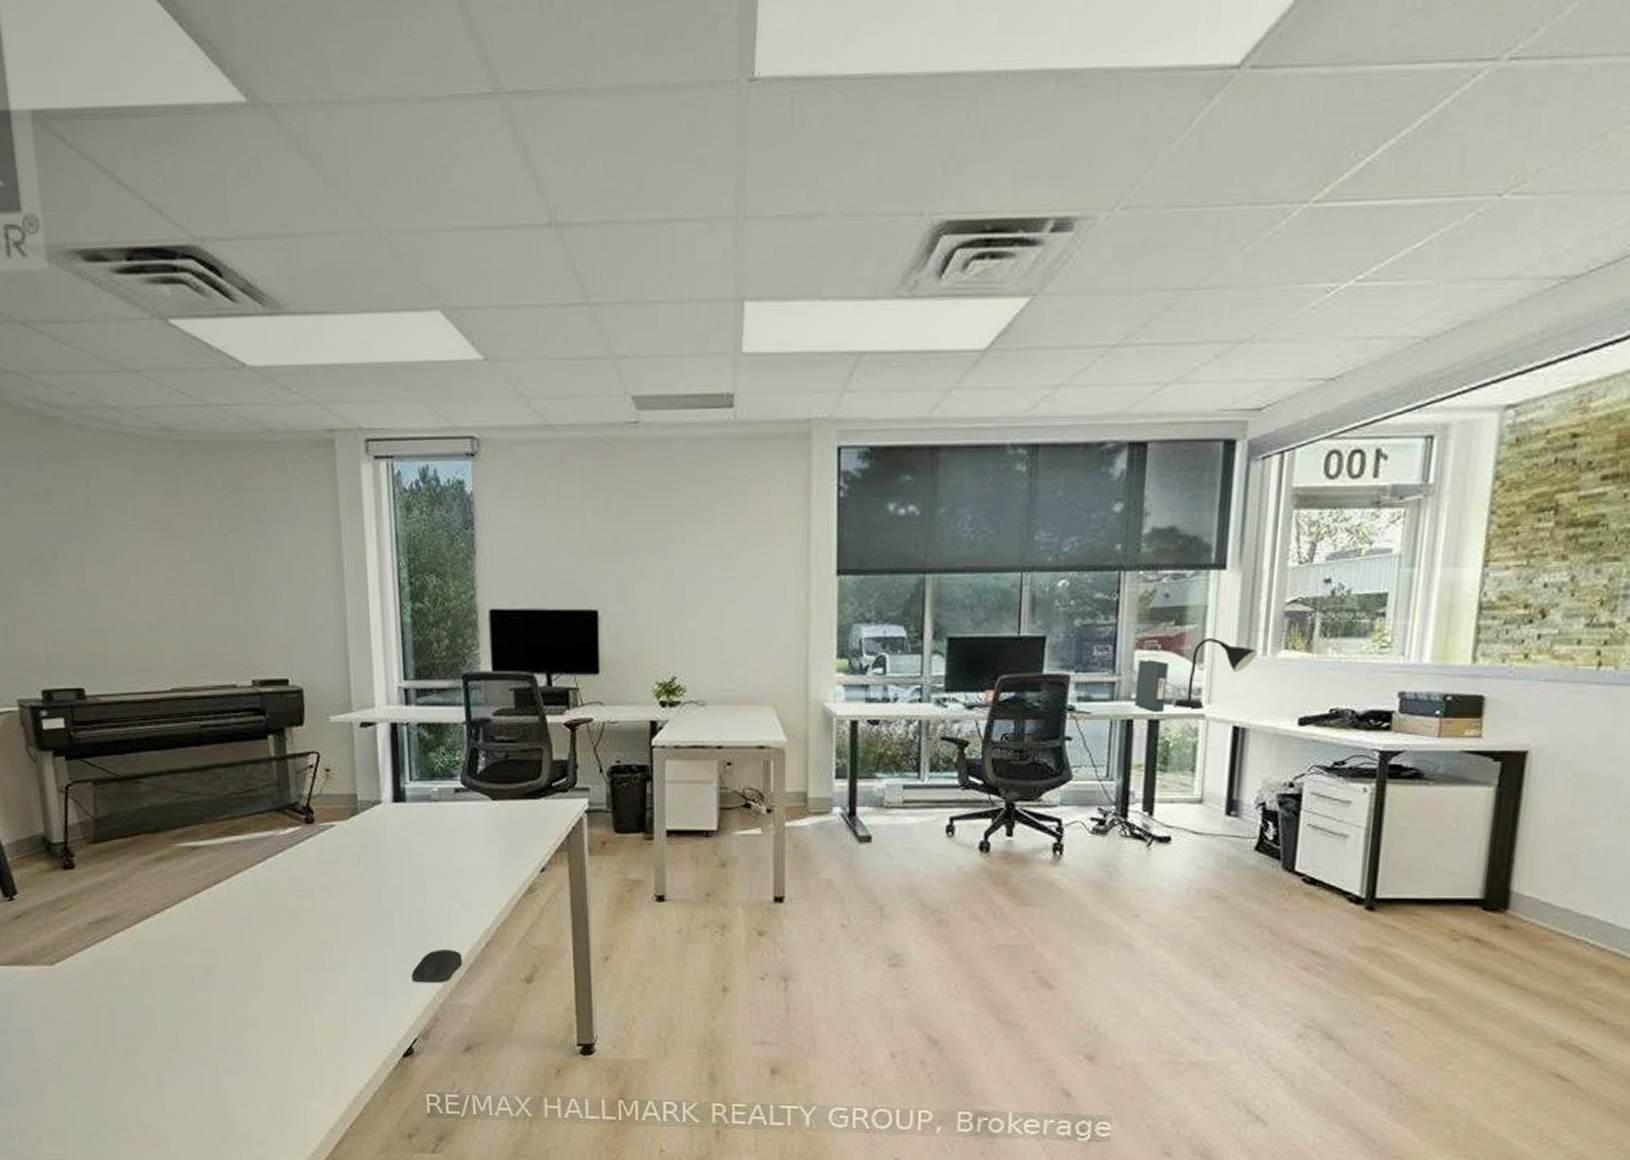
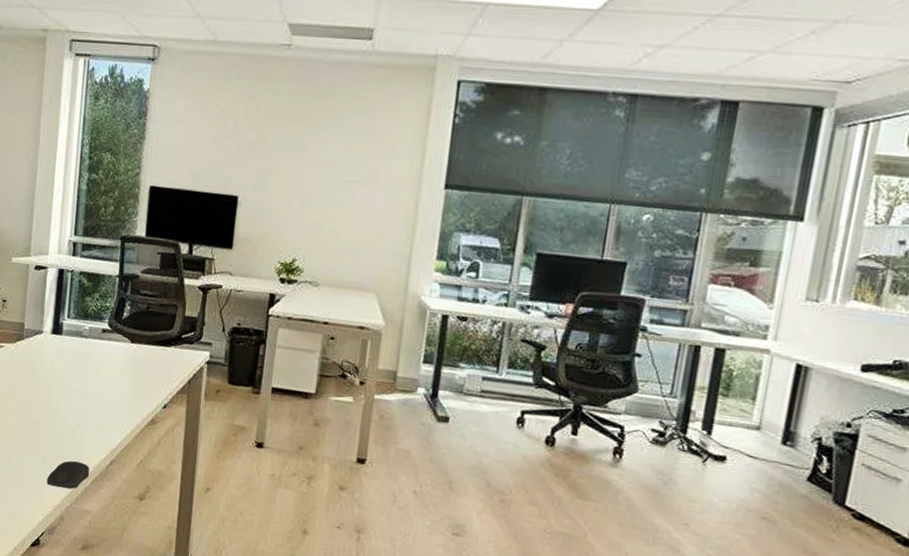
binder: present [1134,660,1168,712] -> none [703,293,740,343]
desk lamp: present [1172,639,1257,709] -> none [739,281,827,345]

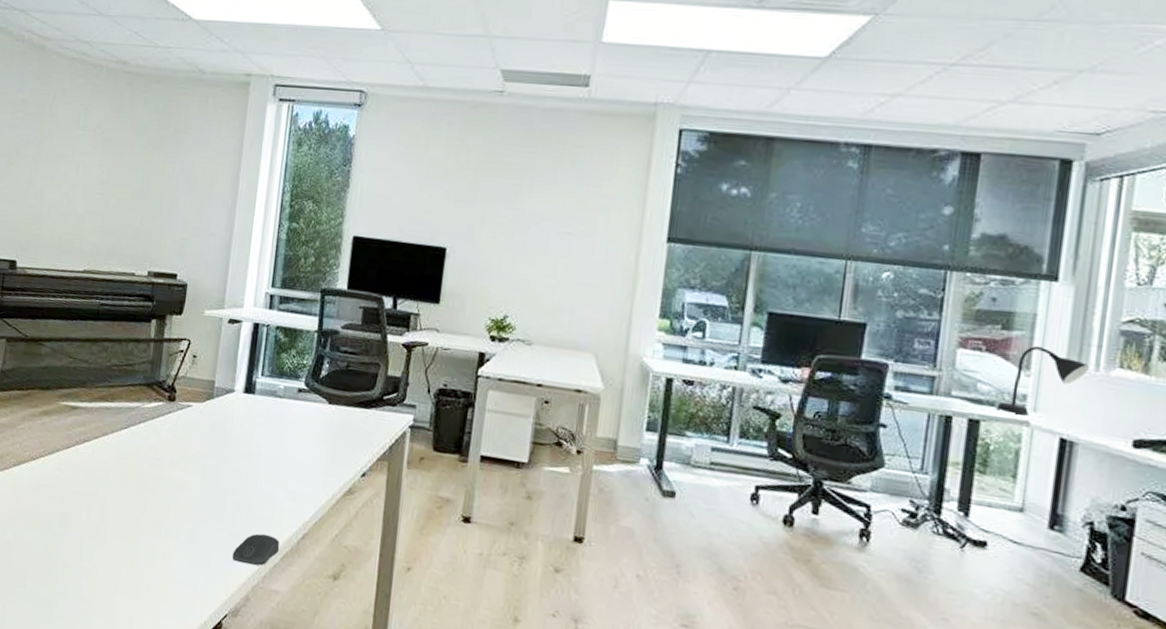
desk lamp: none [739,281,827,345] -> present [994,346,1089,416]

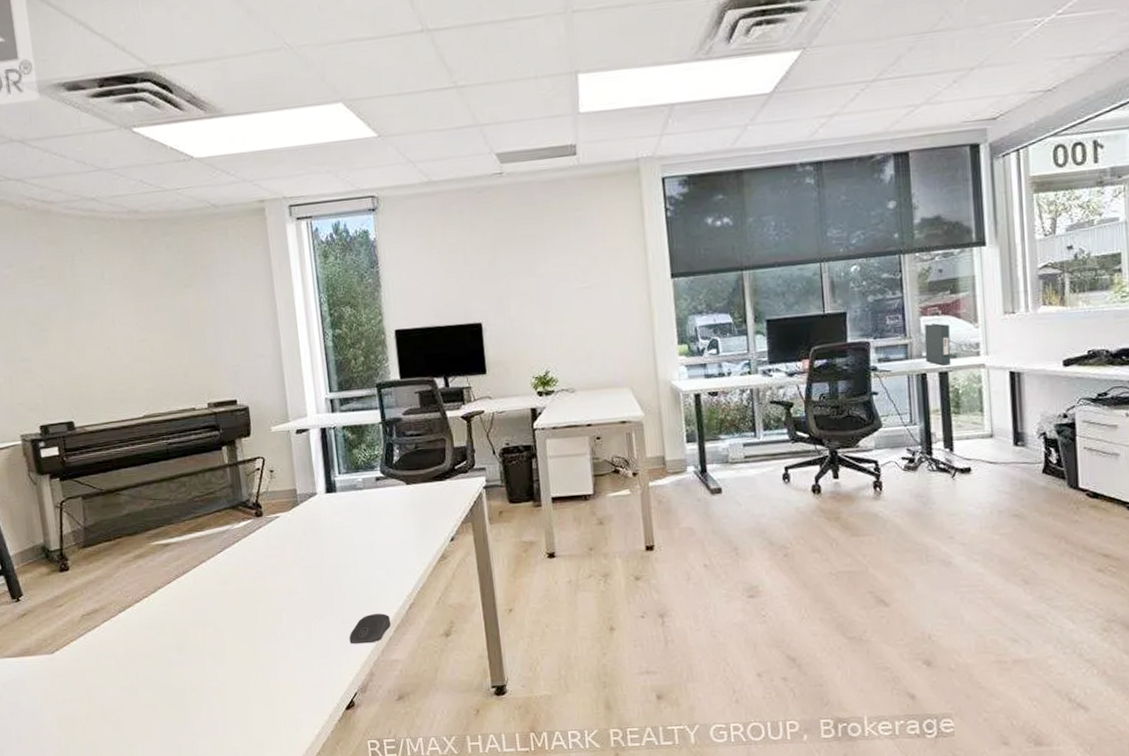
binder: none [954,358,993,413] -> present [924,323,951,366]
desk lamp: present [994,346,1089,416] -> none [957,302,1021,361]

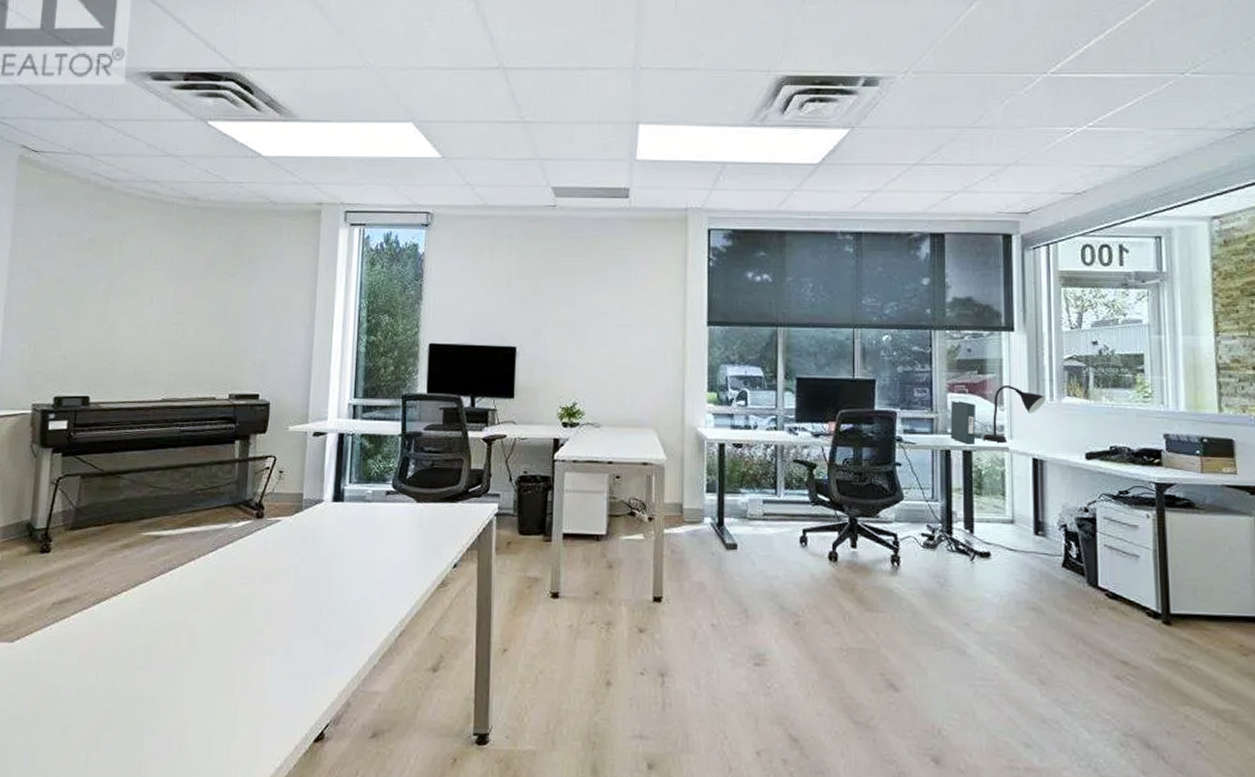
computer mouse: present [349,613,391,644] -> none [330,637,378,670]
desk lamp: none [957,302,1021,361] -> present [981,386,1046,443]

